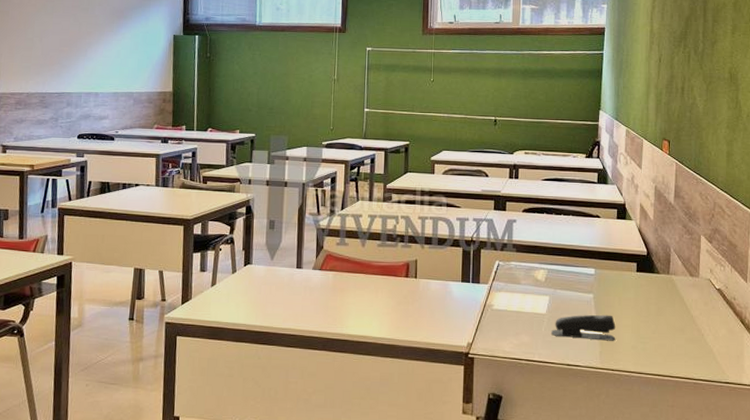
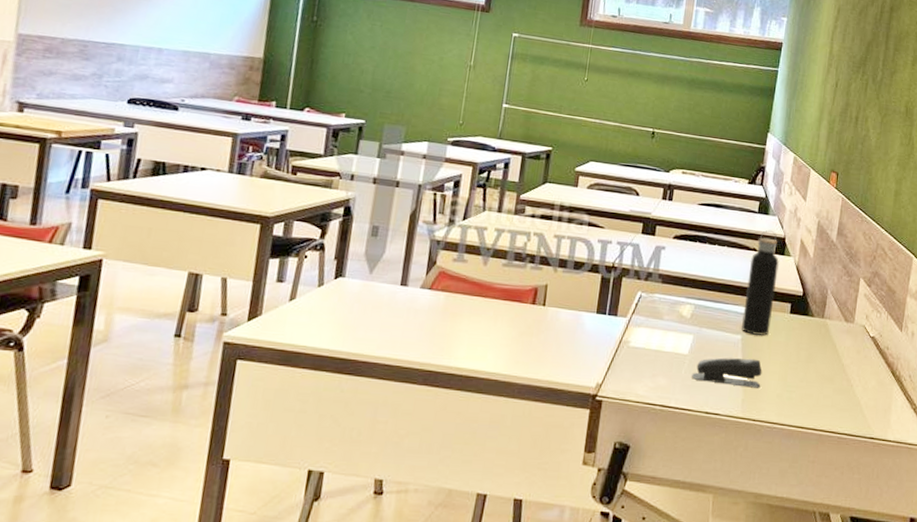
water bottle: none [593,197,621,294] -> present [742,229,779,336]

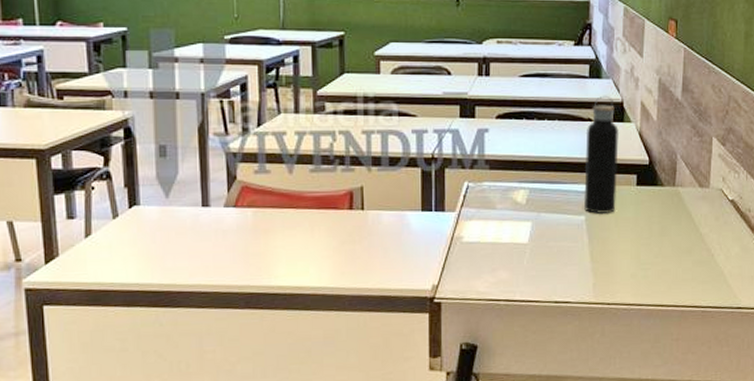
stapler: present [692,357,762,388] -> none [535,239,612,271]

